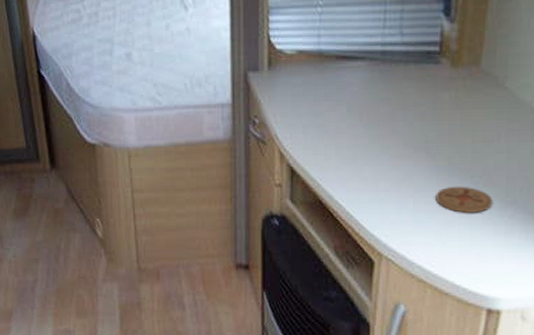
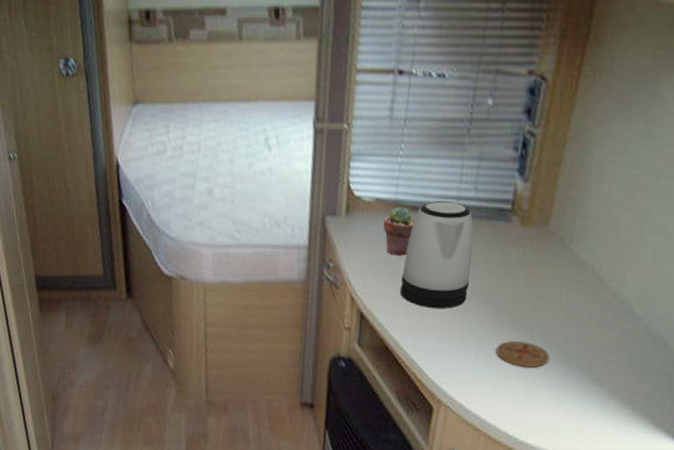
potted succulent: none [308,57,341,107] -> present [383,206,416,256]
kettle: none [330,48,403,158] -> present [399,201,474,309]

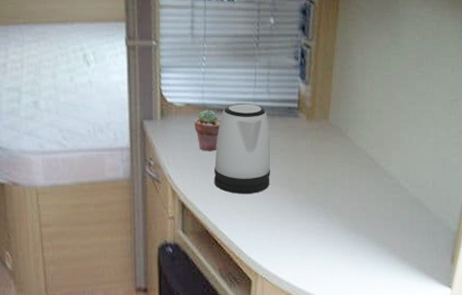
coaster: present [496,340,550,368] -> none [298,215,341,239]

